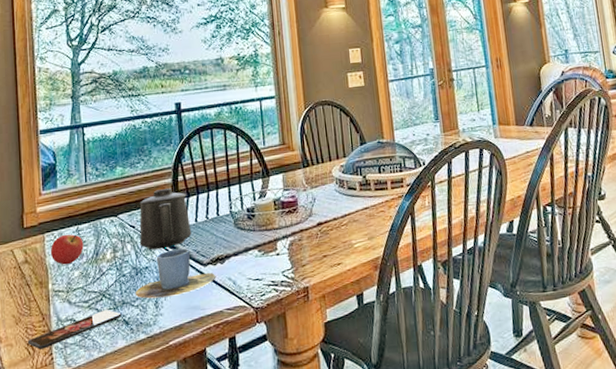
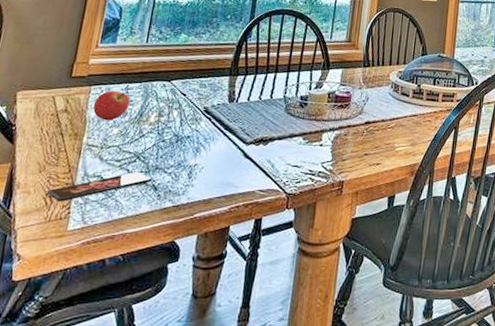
cup: present [135,248,215,299] -> none [170,123,255,169]
mug: present [139,187,192,250] -> none [186,63,245,121]

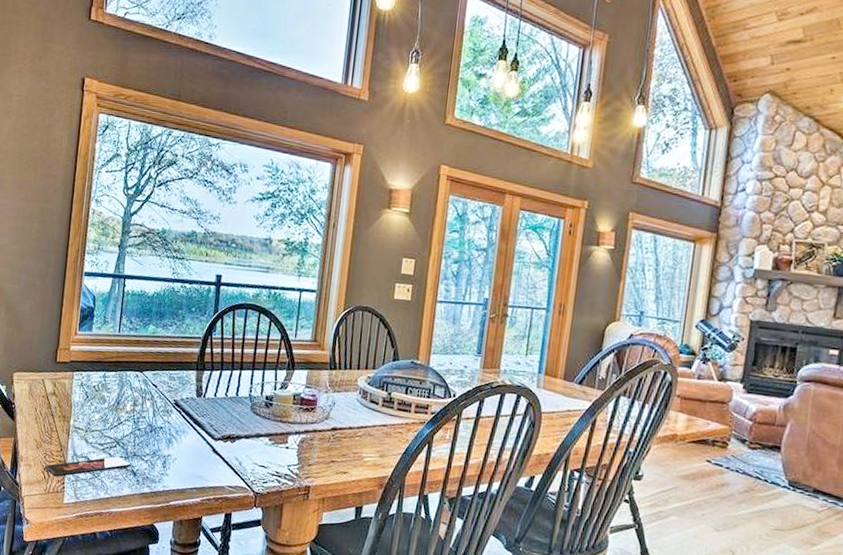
fruit: present [92,90,130,121] -> none [76,377,108,406]

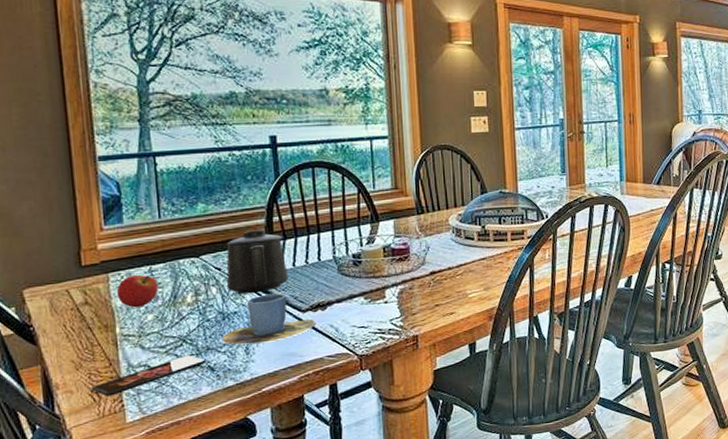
fruit: none [76,377,108,406] -> present [116,274,159,308]
cup: none [146,416,224,462] -> present [222,293,315,345]
mug: none [158,356,211,414] -> present [226,228,289,295]

